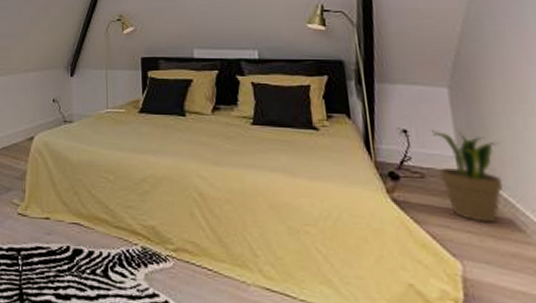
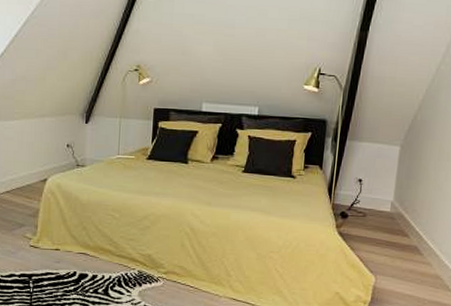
potted plant: present [432,130,504,223] -> none [376,180,424,249]

